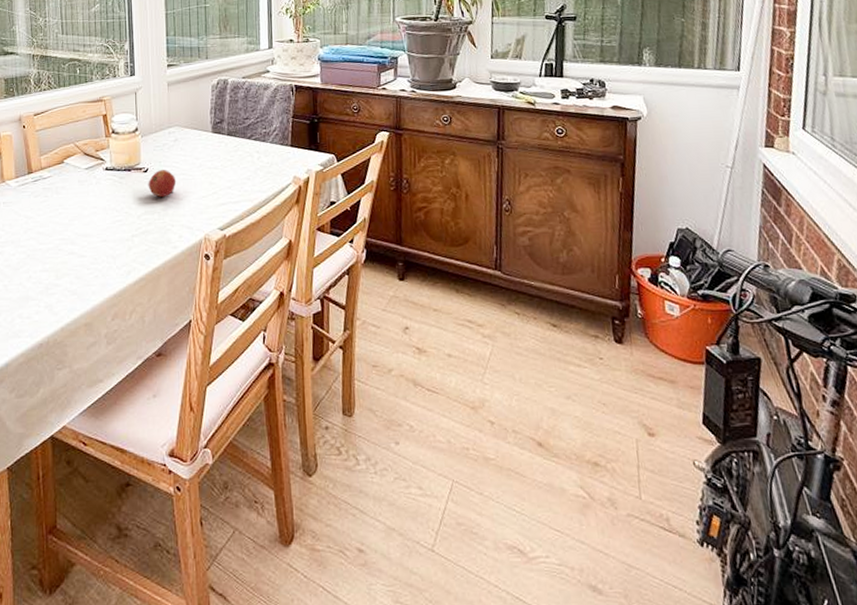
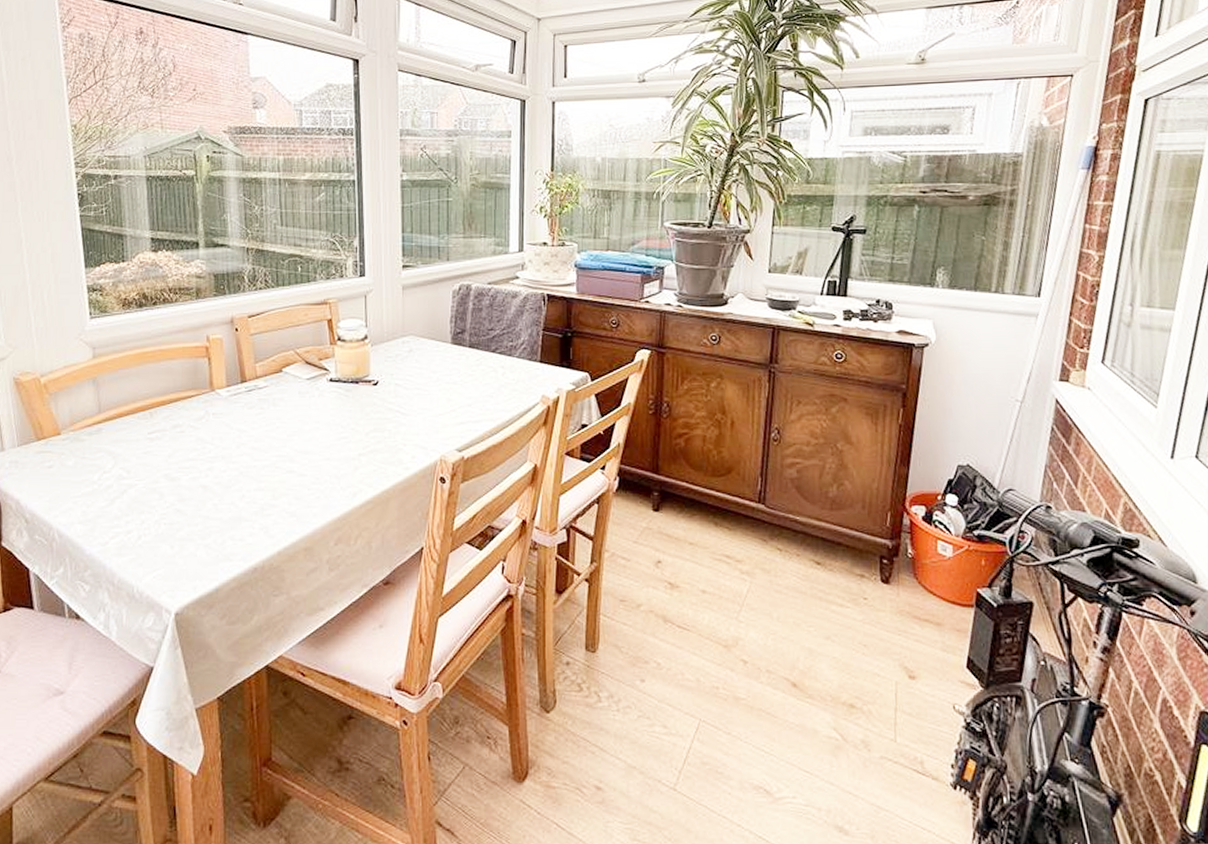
fruit: present [148,170,177,198] -> none [378,383,410,414]

